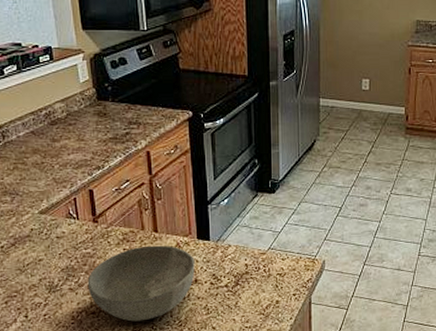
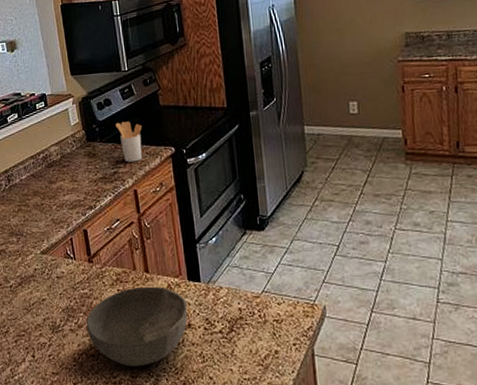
utensil holder: none [130,82,159,124] -> present [116,121,142,163]

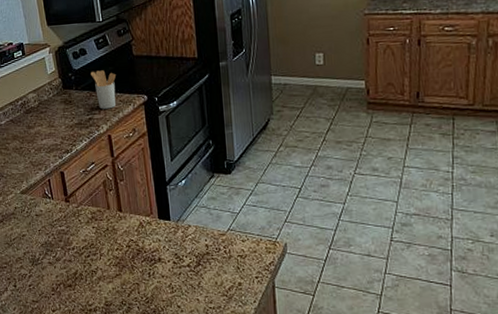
bowl: present [86,286,188,367] -> none [63,224,158,296]

